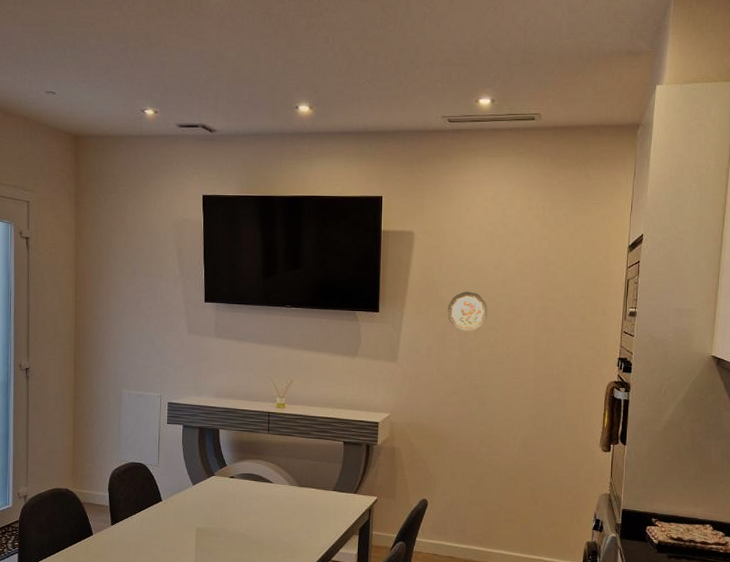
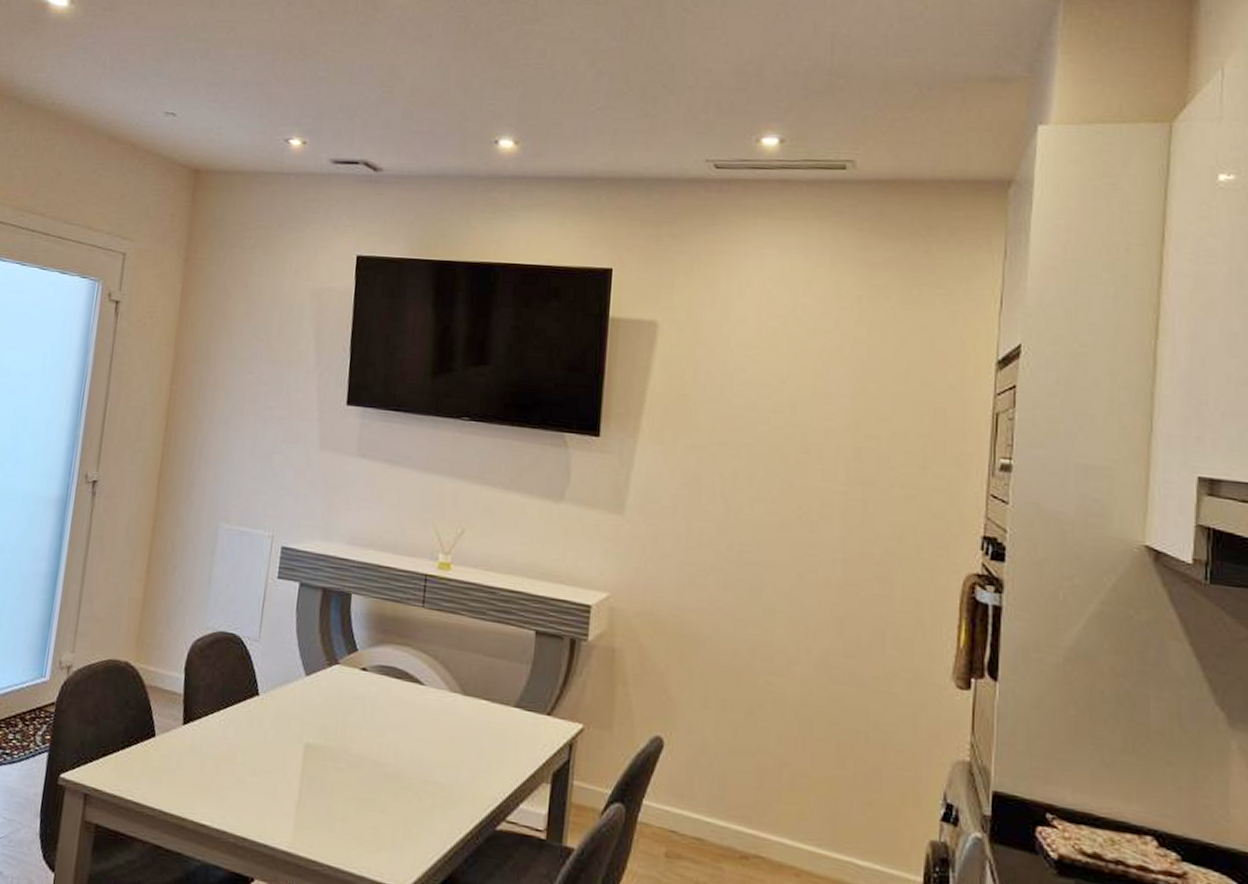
decorative plate: present [447,291,487,332] -> none [704,414,768,477]

